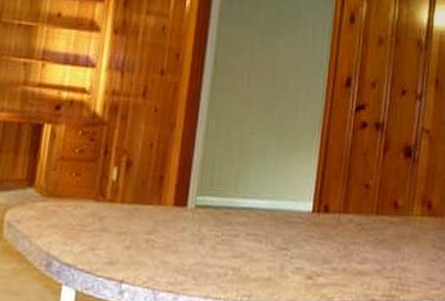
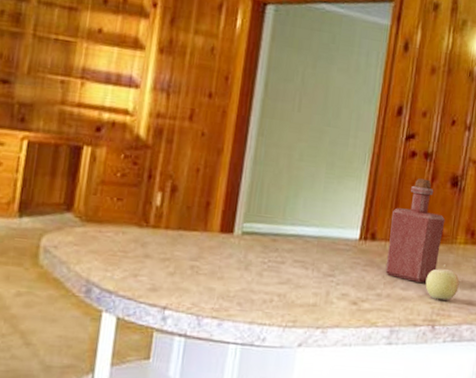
bottle: none [340,149,400,257] -> present [385,178,445,283]
fruit: none [382,237,418,275] -> present [425,264,460,300]

